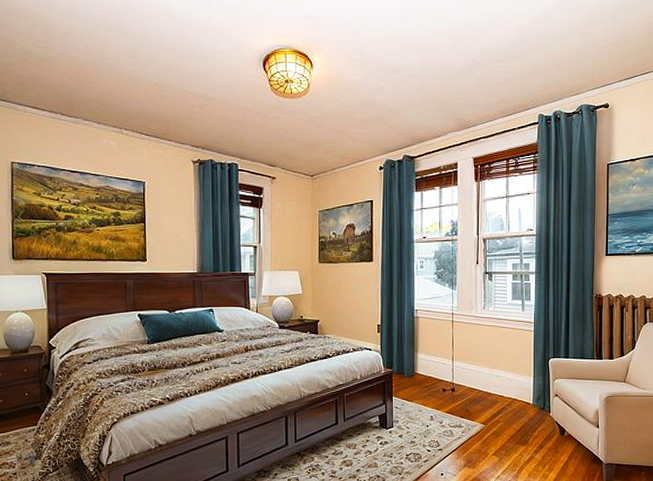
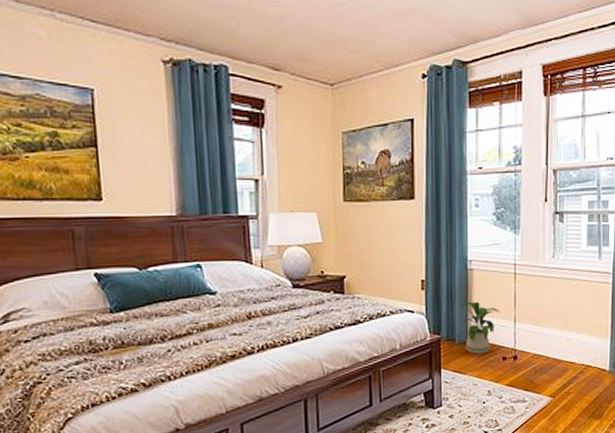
house plant: none [408,343,441,386] -> present [460,301,501,354]

